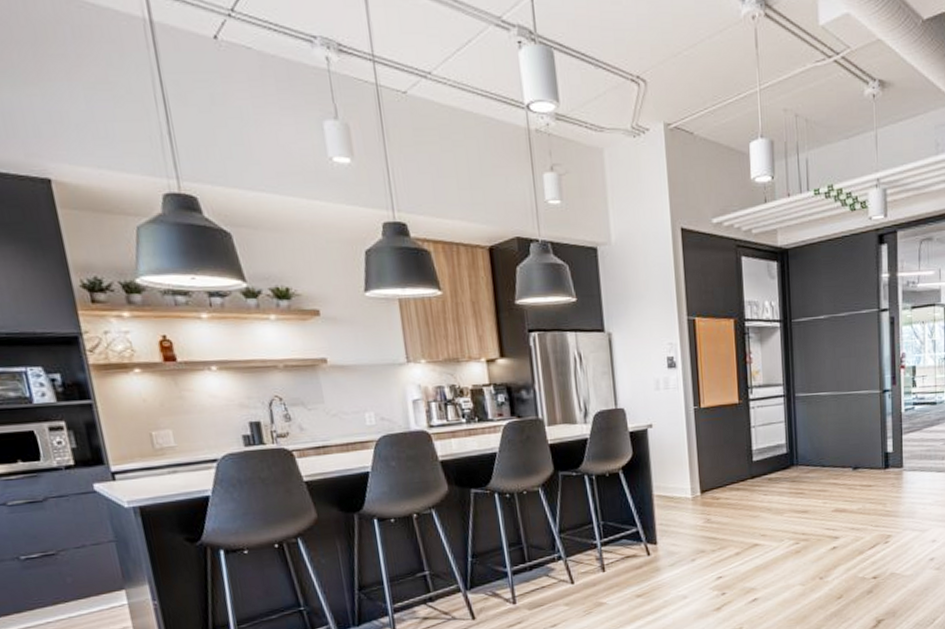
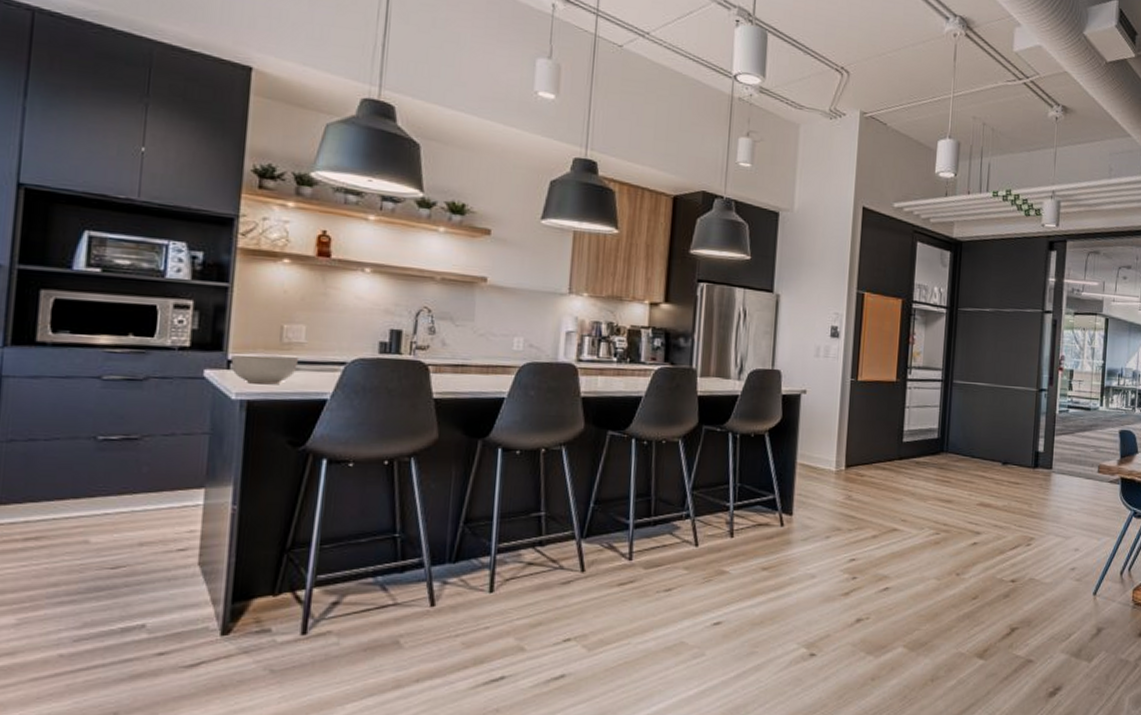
bowl: none [113,461,175,491] -> present [230,355,300,385]

